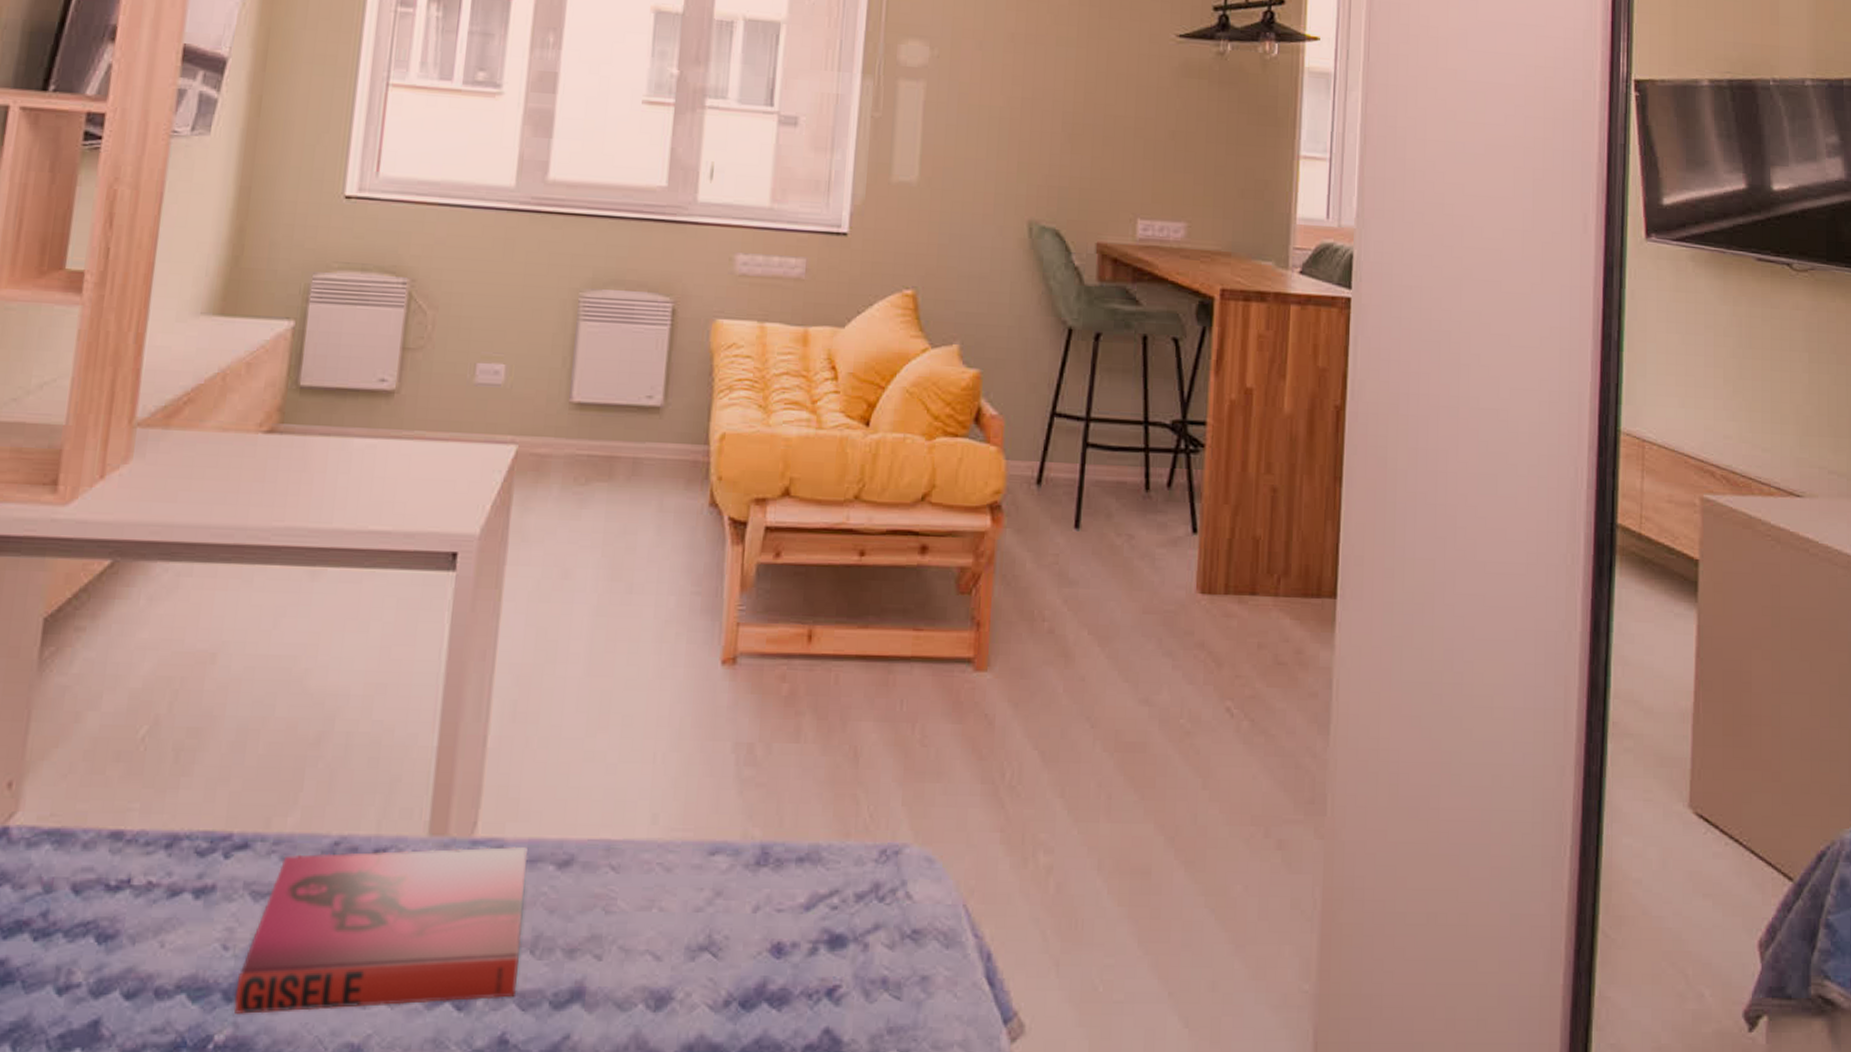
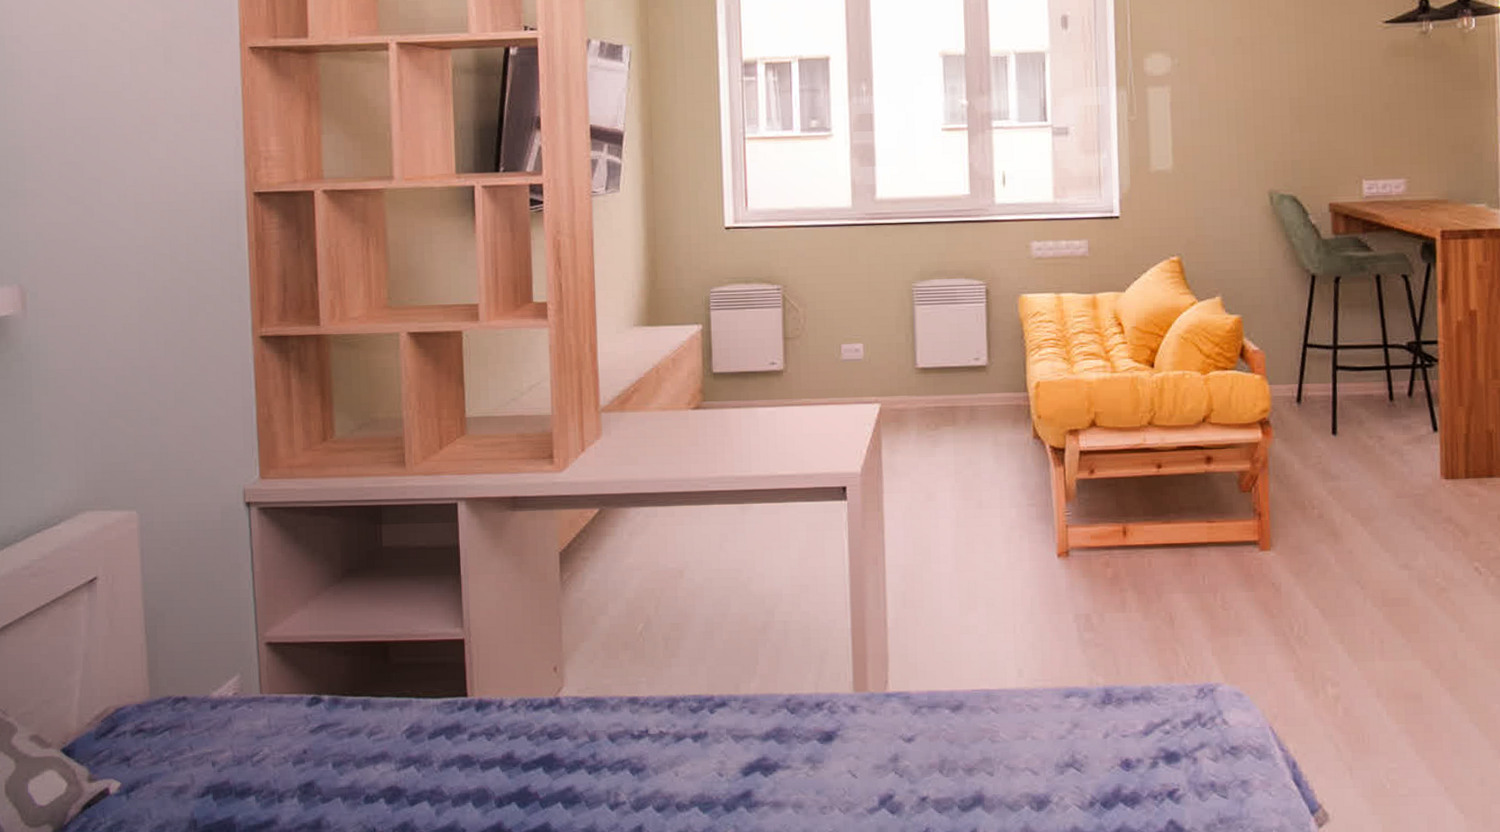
hardback book: present [233,847,528,1014] -> none [732,697,933,820]

